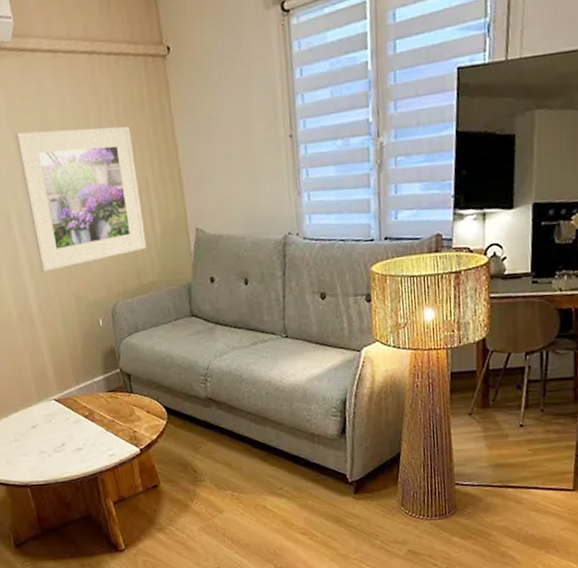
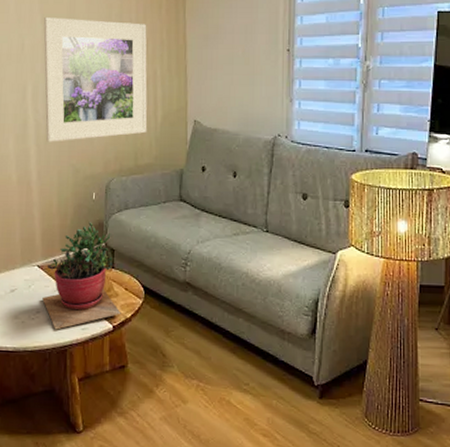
succulent plant: none [65,349,146,460] -> present [42,222,121,330]

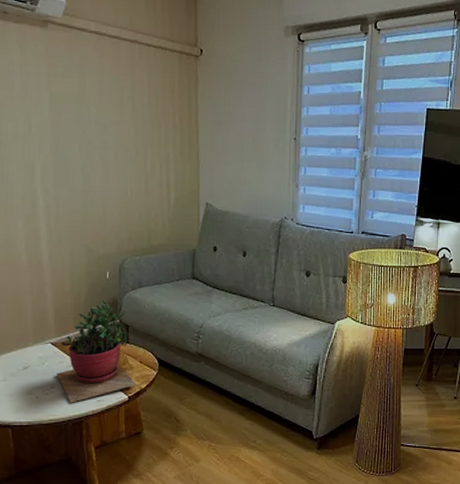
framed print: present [43,16,148,142] -> none [52,95,161,223]

